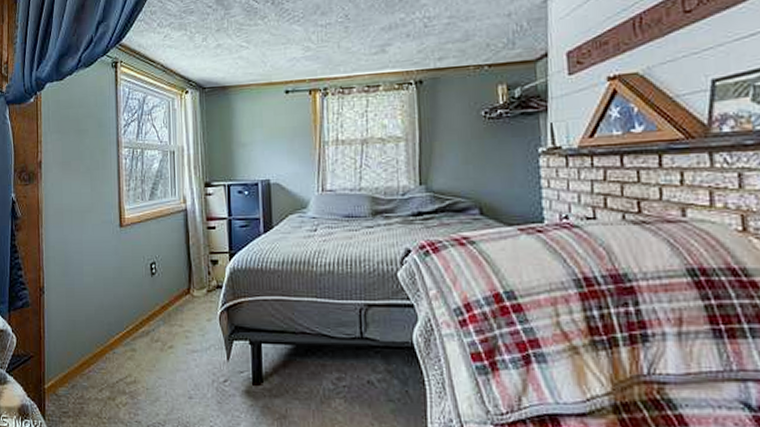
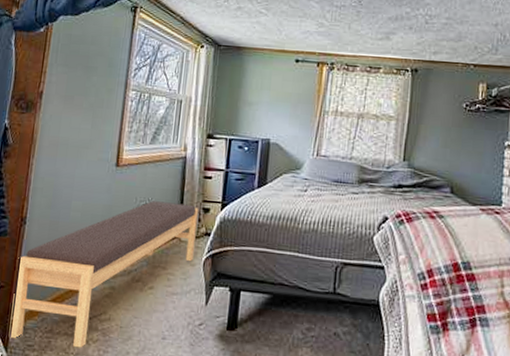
bench: none [42,258,208,412] -> present [8,201,198,348]

